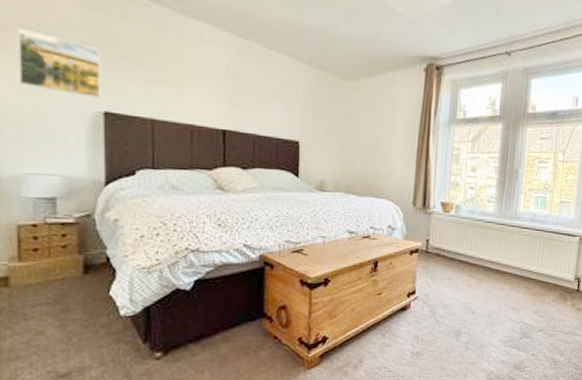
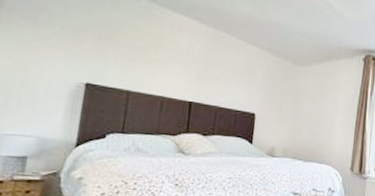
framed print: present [17,27,101,99] -> none [14,12,92,72]

